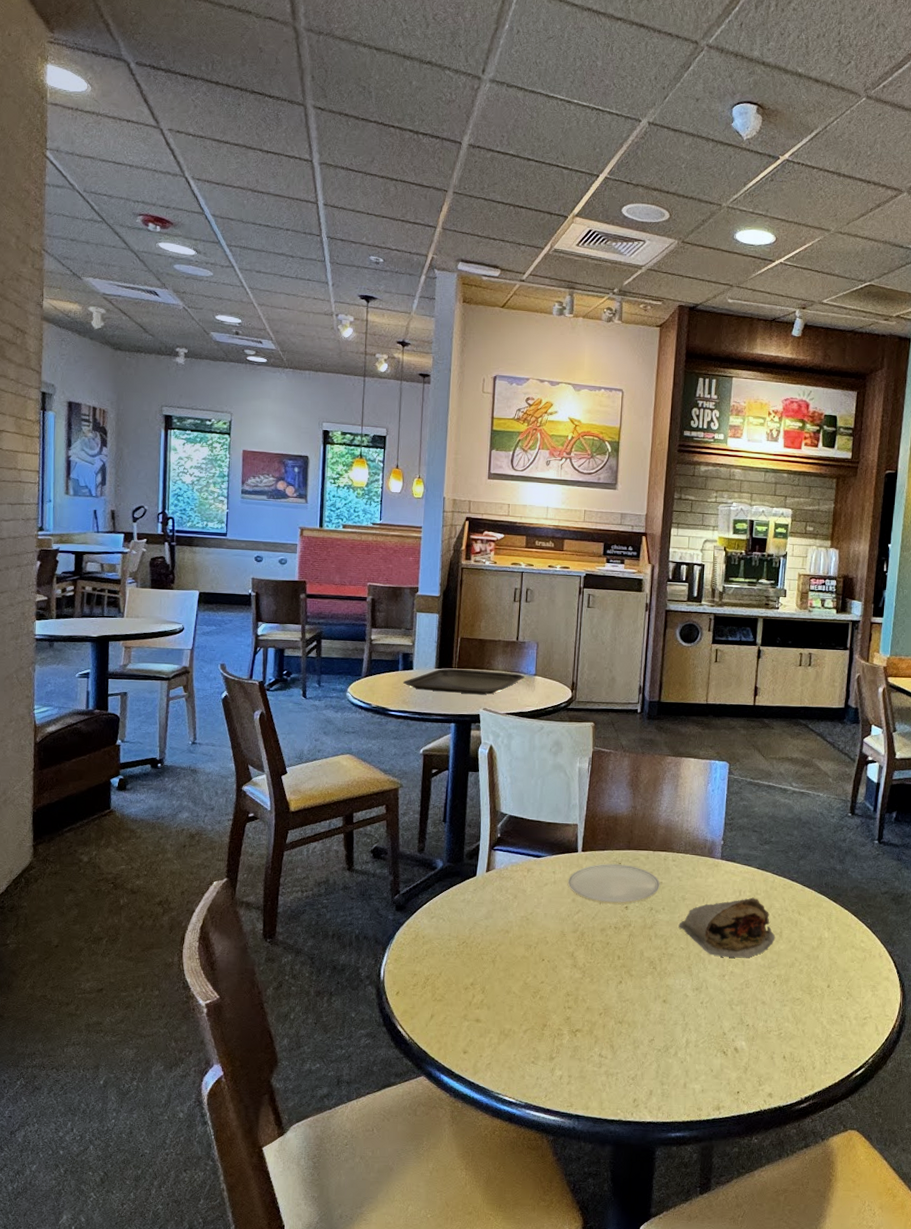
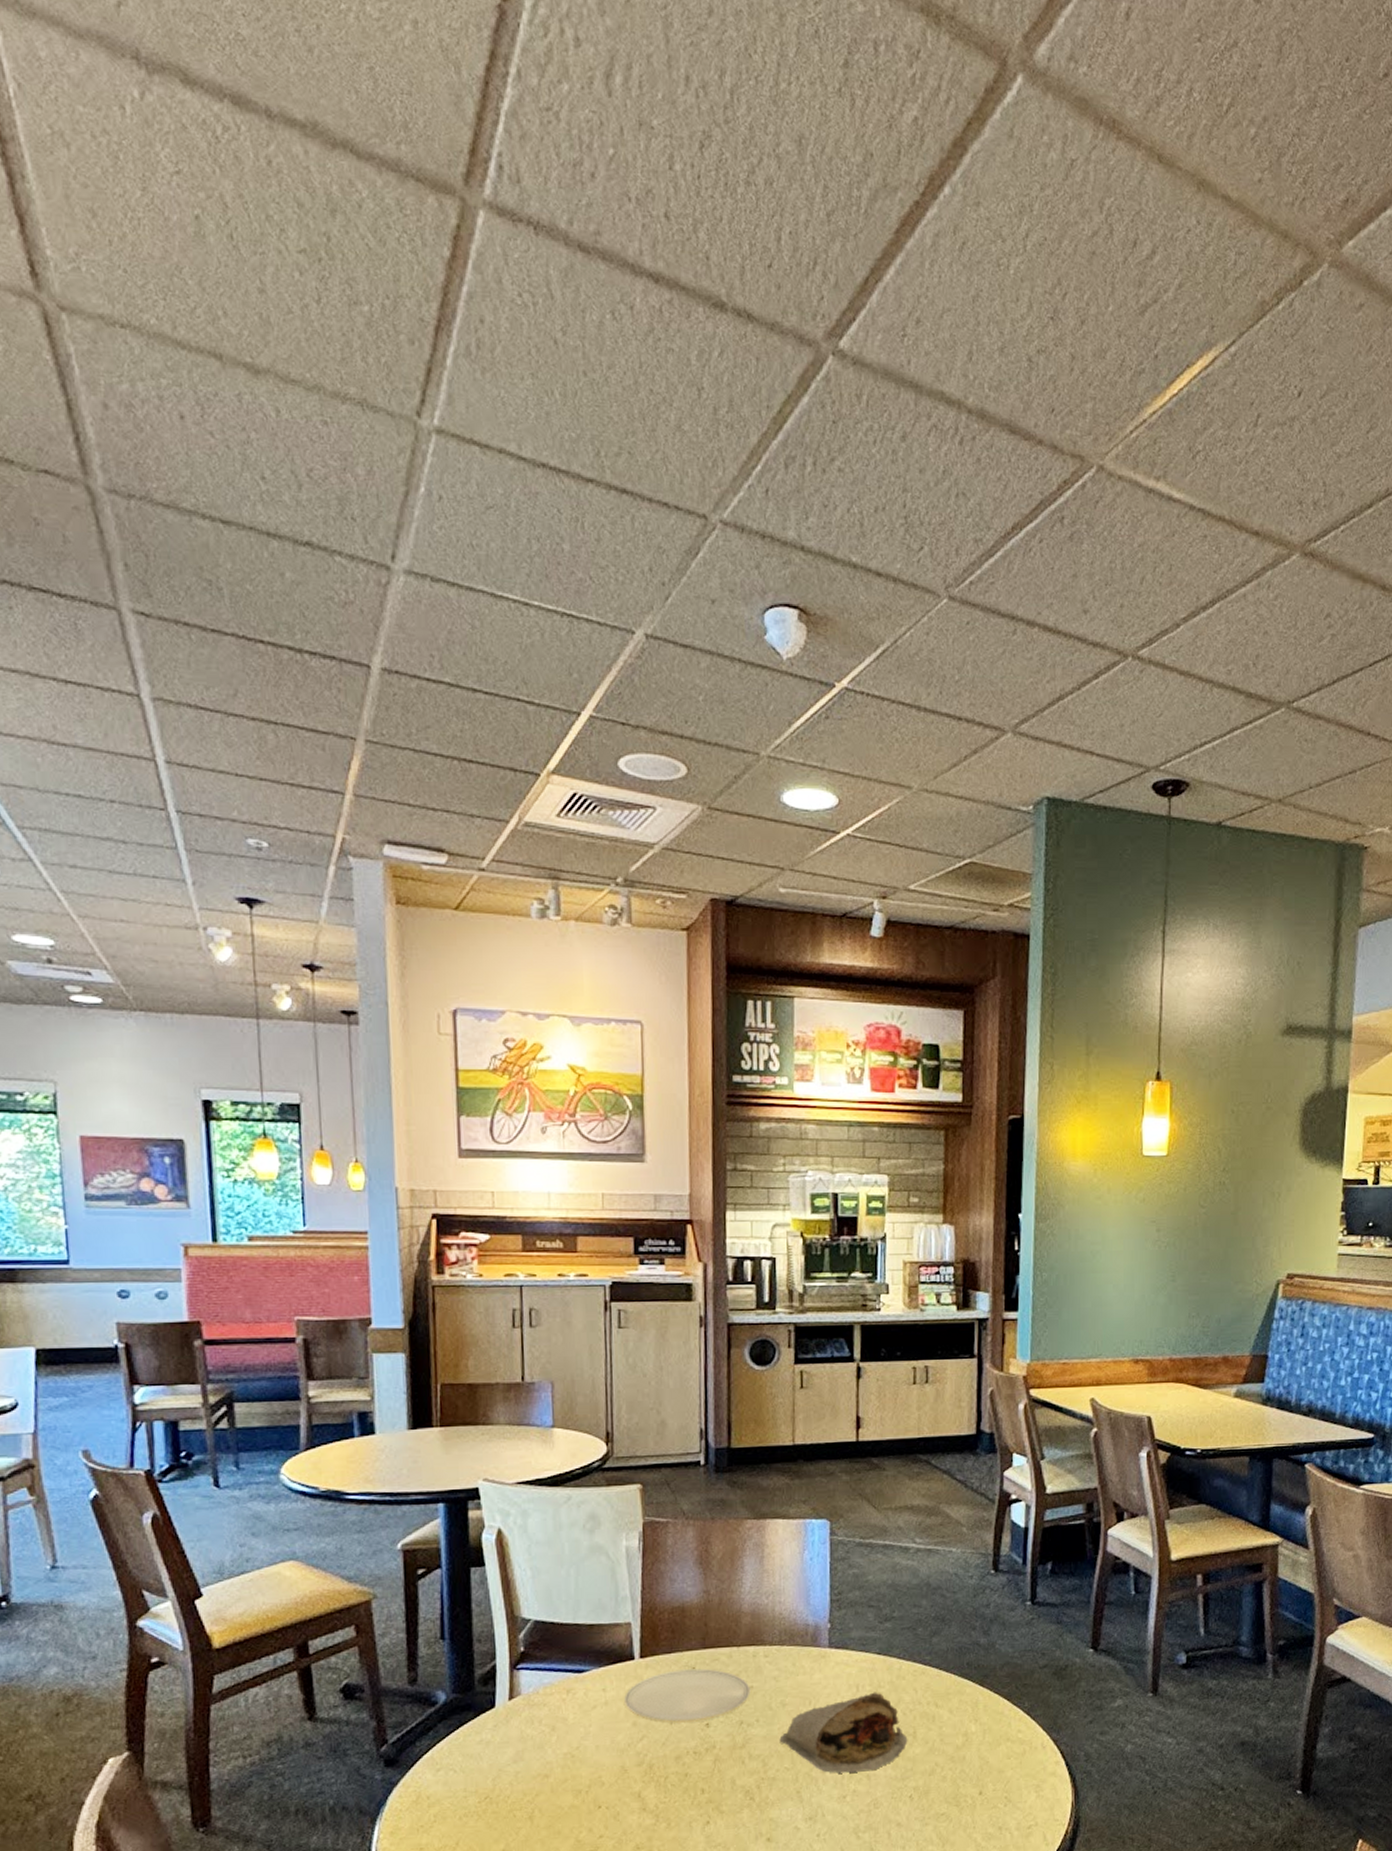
tray: present [402,668,525,695] -> none [361,1426,538,1462]

